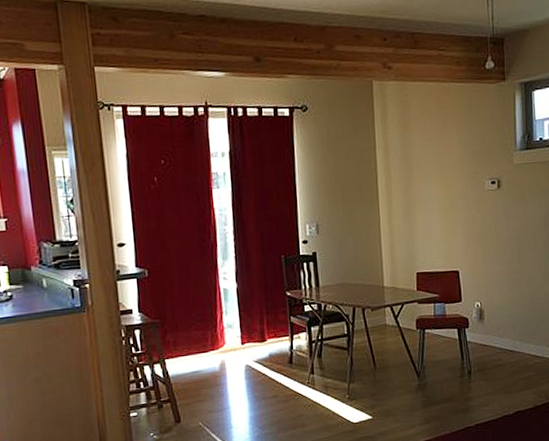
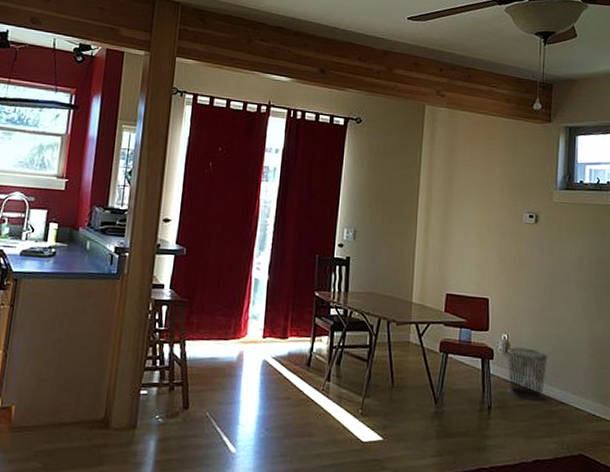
waste bin: none [482,311,521,360] -> present [508,347,548,401]

